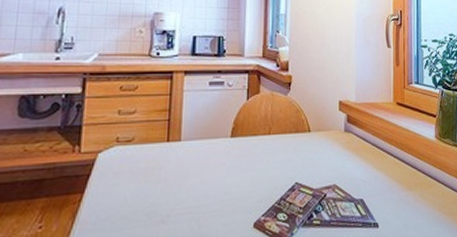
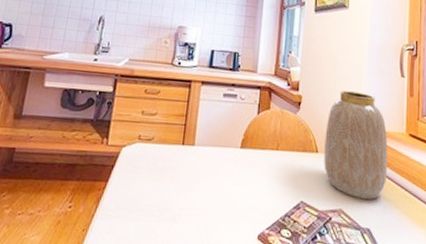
vase: none [316,67,378,172] -> present [324,90,388,200]

